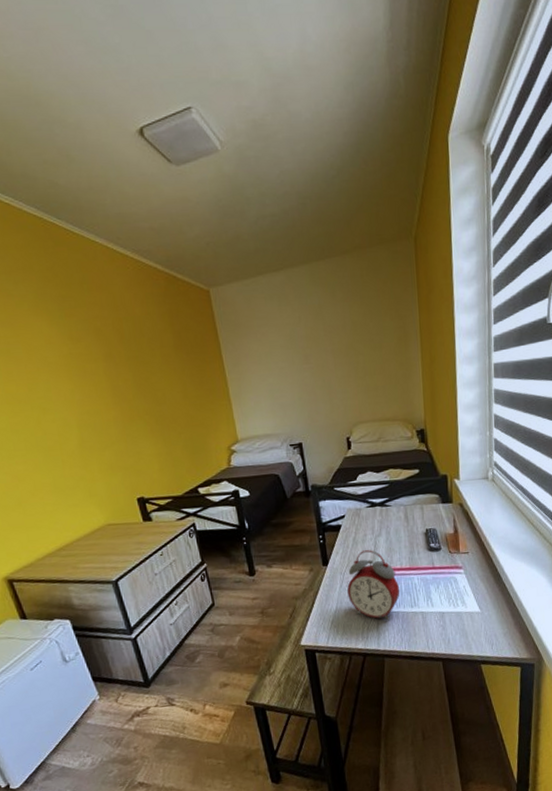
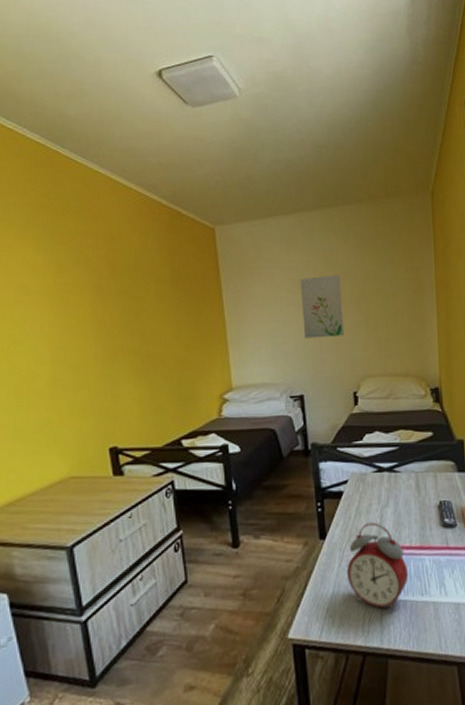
wall art: none [292,328,336,391] -> present [300,275,344,338]

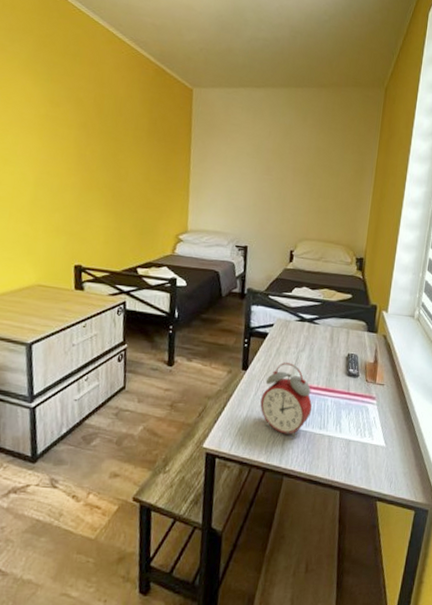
wall art: present [300,275,344,338] -> none [256,145,295,201]

